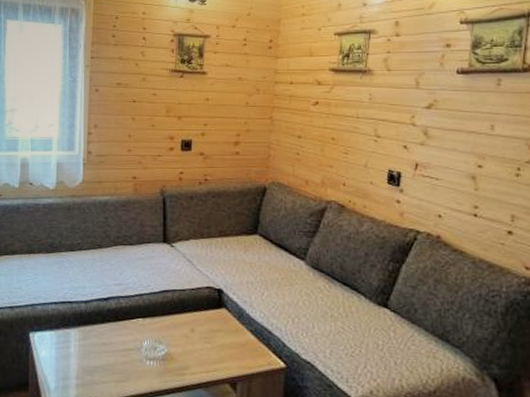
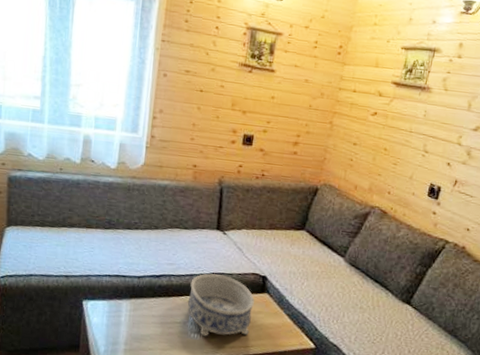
decorative bowl: none [140,290,212,363] -> present [188,273,254,336]

